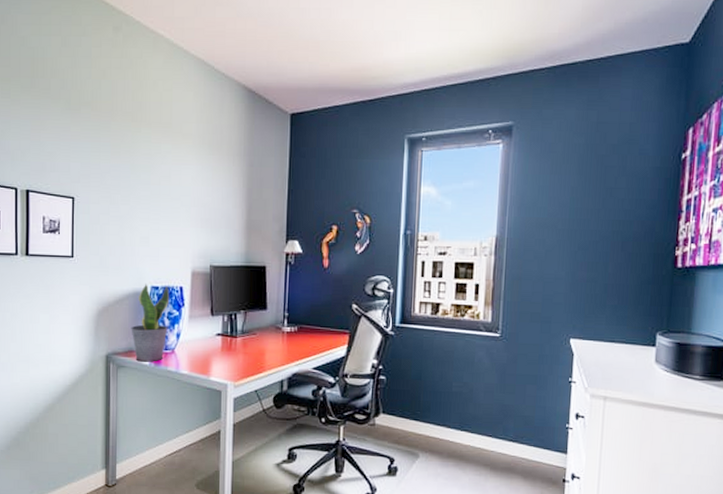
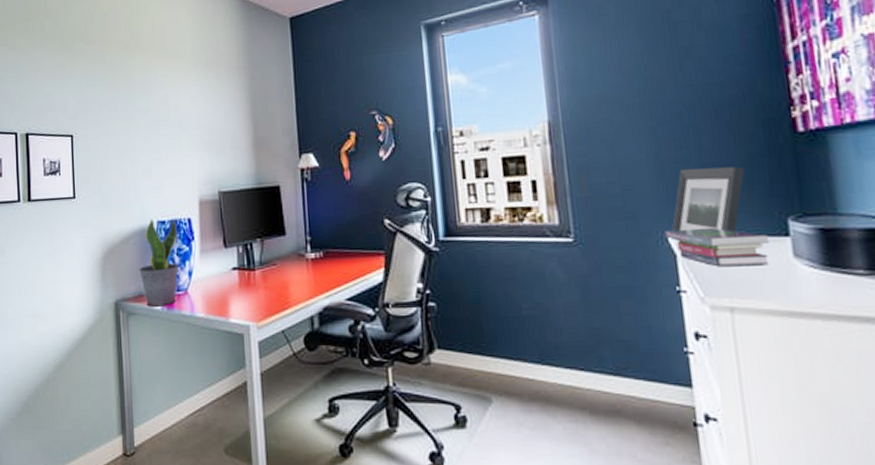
books: none [568,334,640,367] -> present [664,227,769,267]
picture frame: none [573,287,634,343] -> present [672,166,745,241]

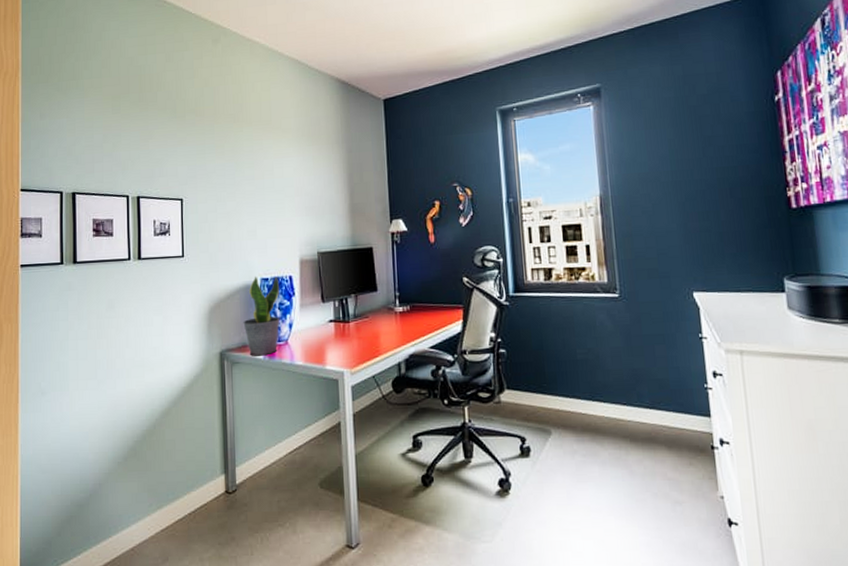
books: present [664,227,769,267] -> none [690,285,770,318]
picture frame: present [672,166,745,241] -> none [696,235,752,296]

